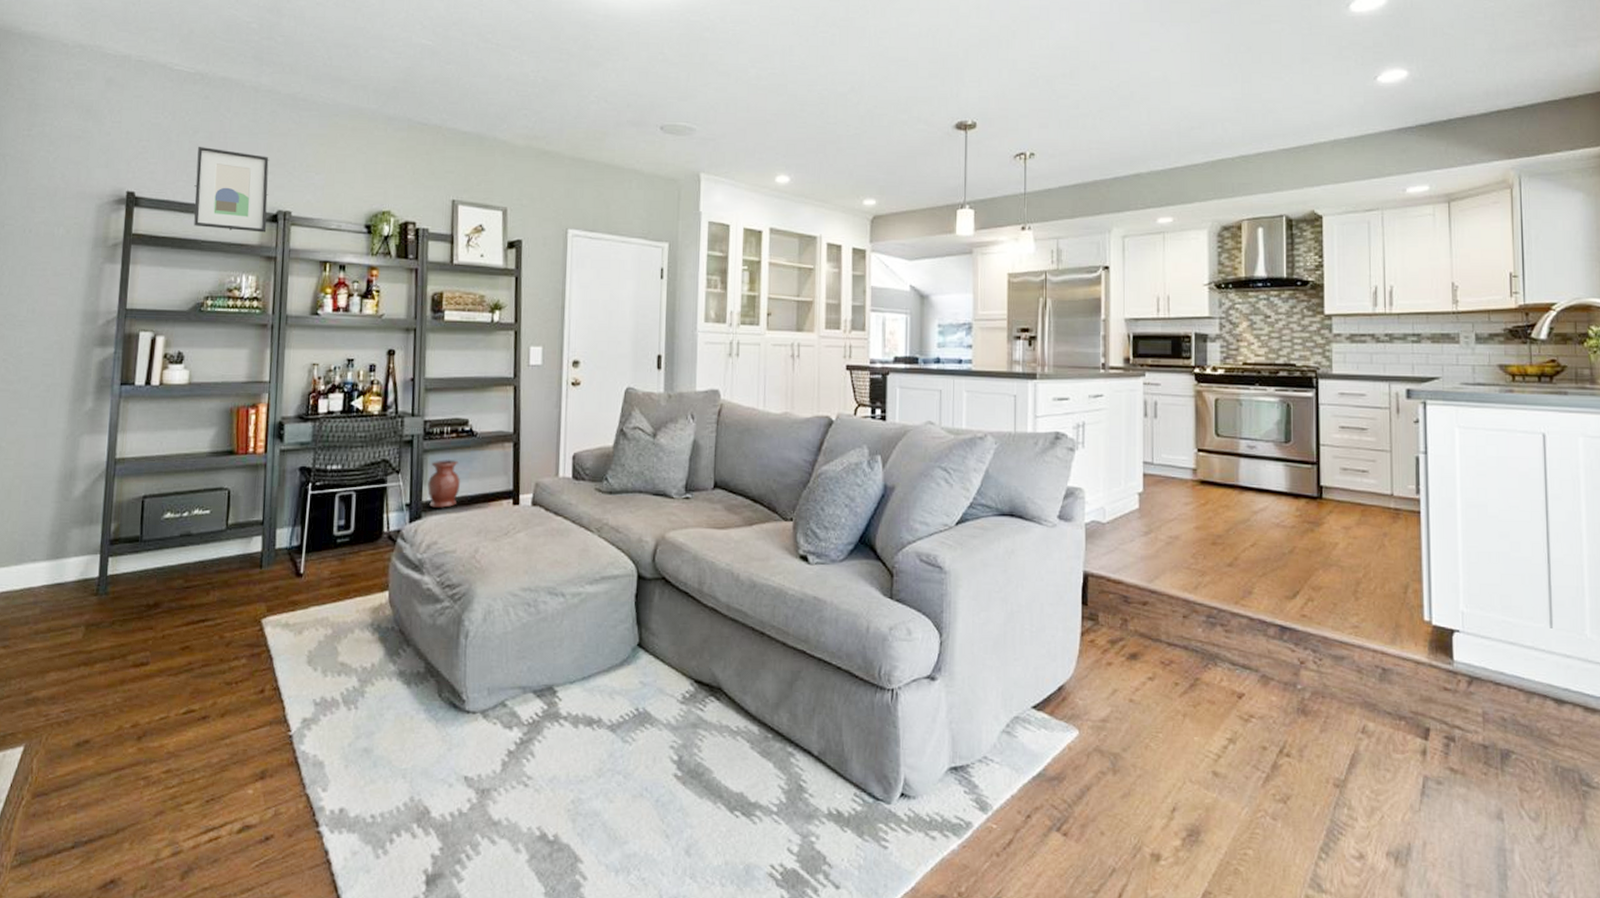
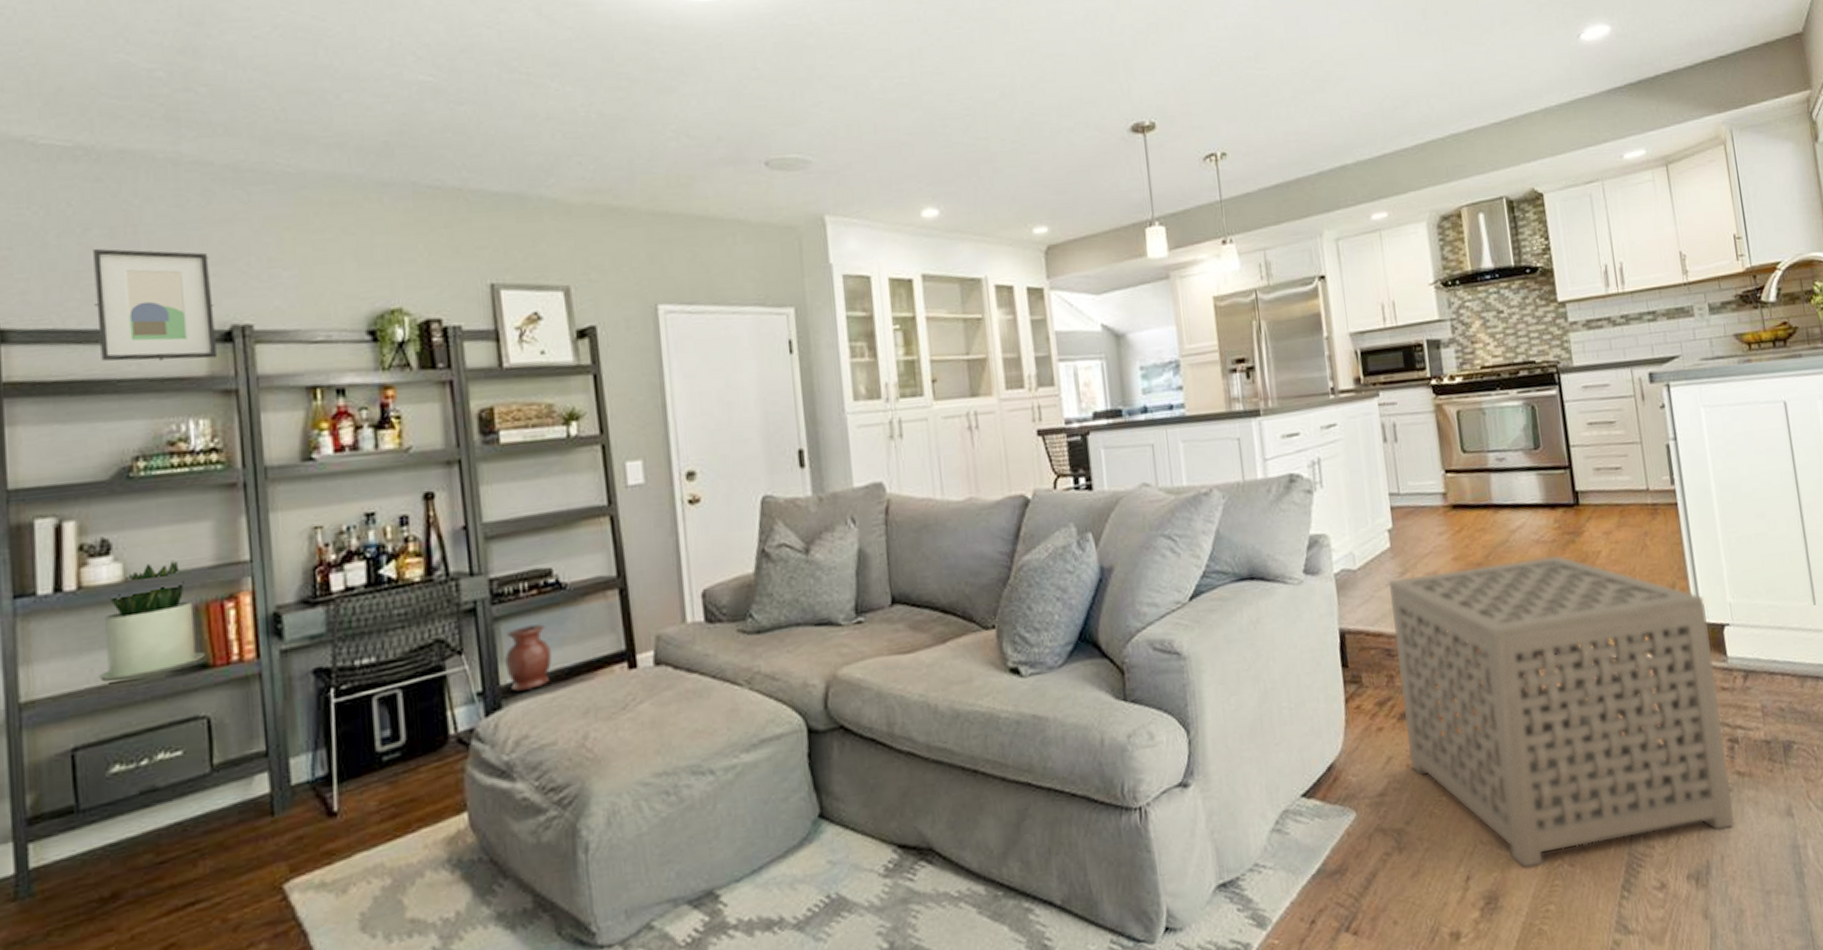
planter: none [165,373,233,454] -> present [98,559,207,682]
side table: none [1133,537,1442,818] -> present [1388,555,1736,869]

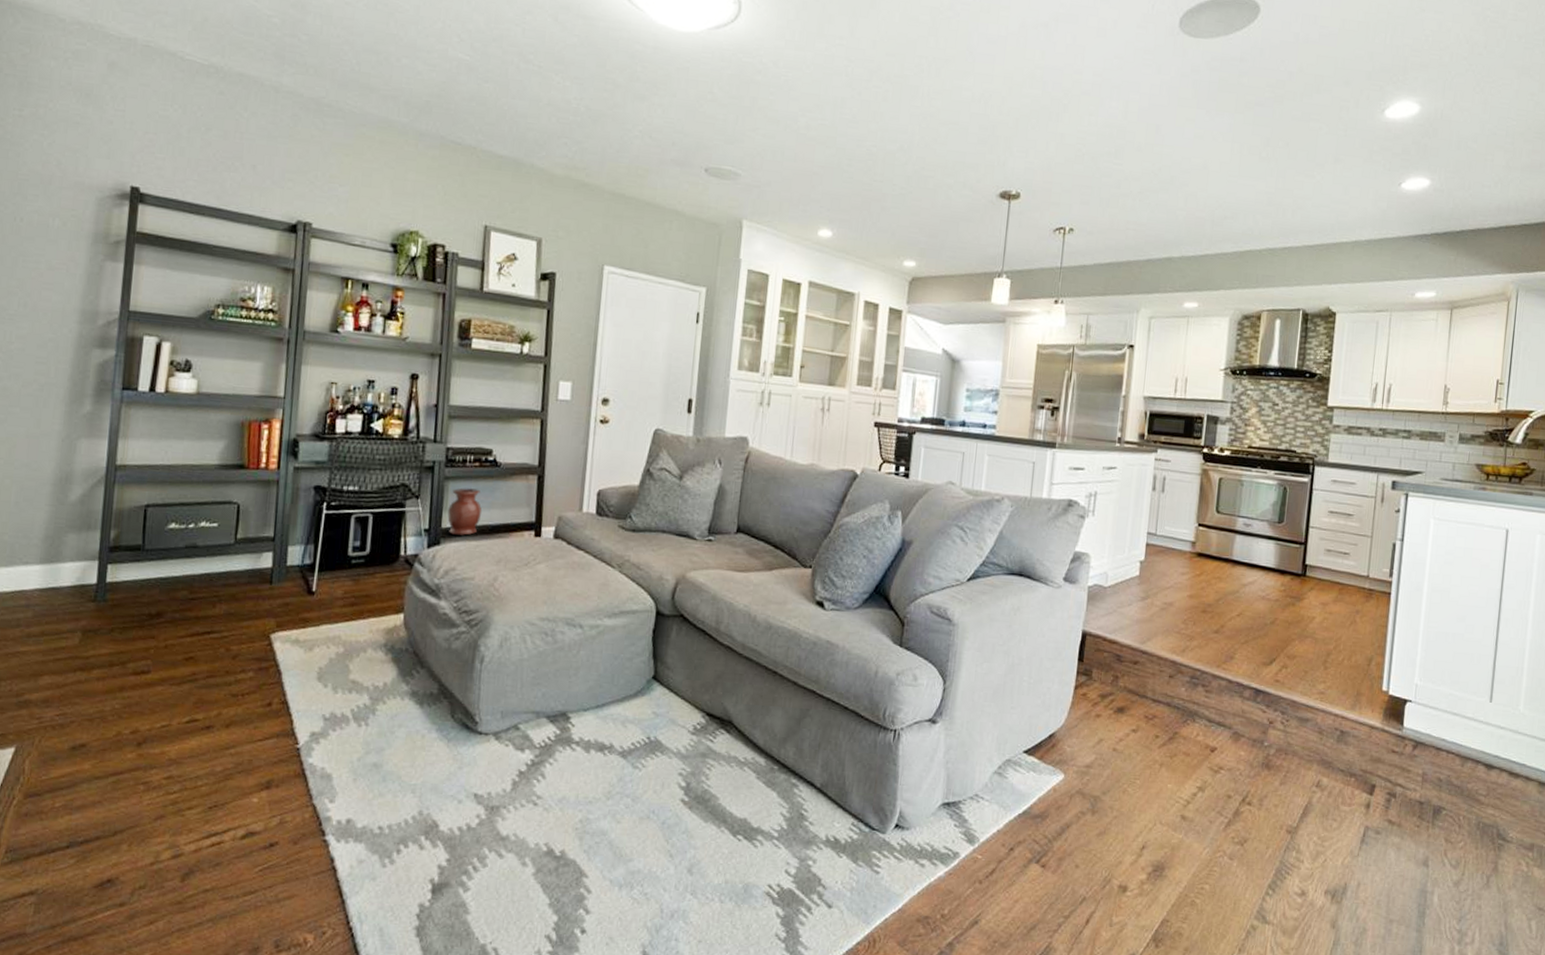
picture frame: present [93,248,218,361] -> none [205,144,290,243]
planter: present [98,559,207,682] -> none [170,384,244,466]
side table: present [1388,555,1736,869] -> none [1117,602,1395,863]

